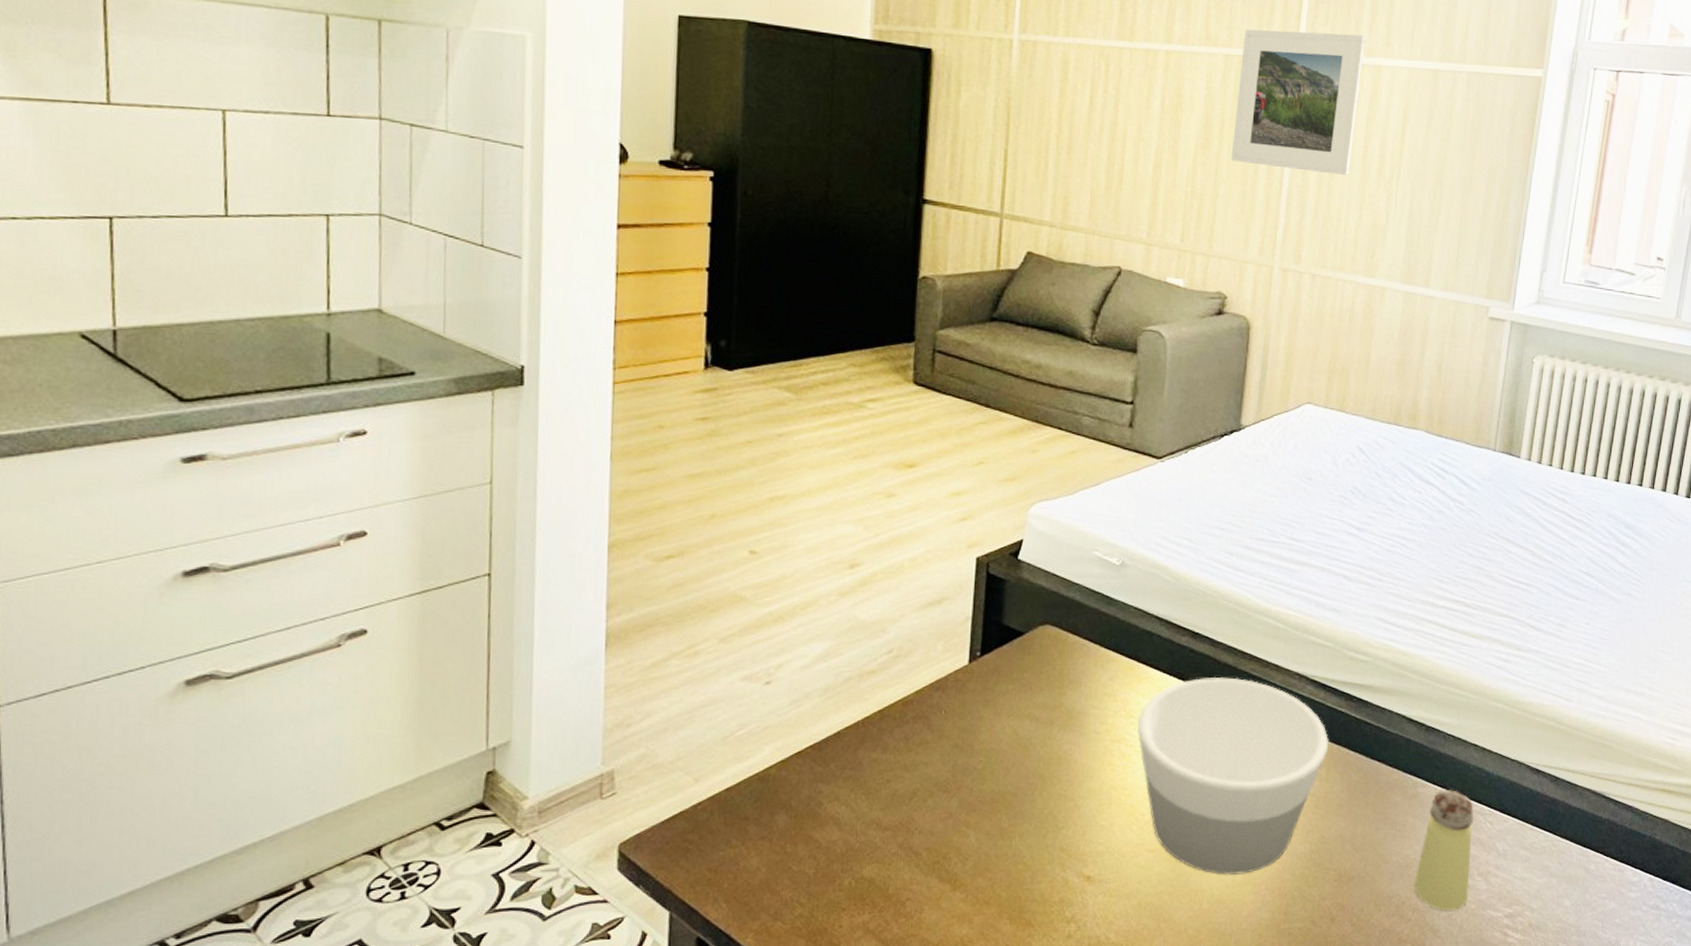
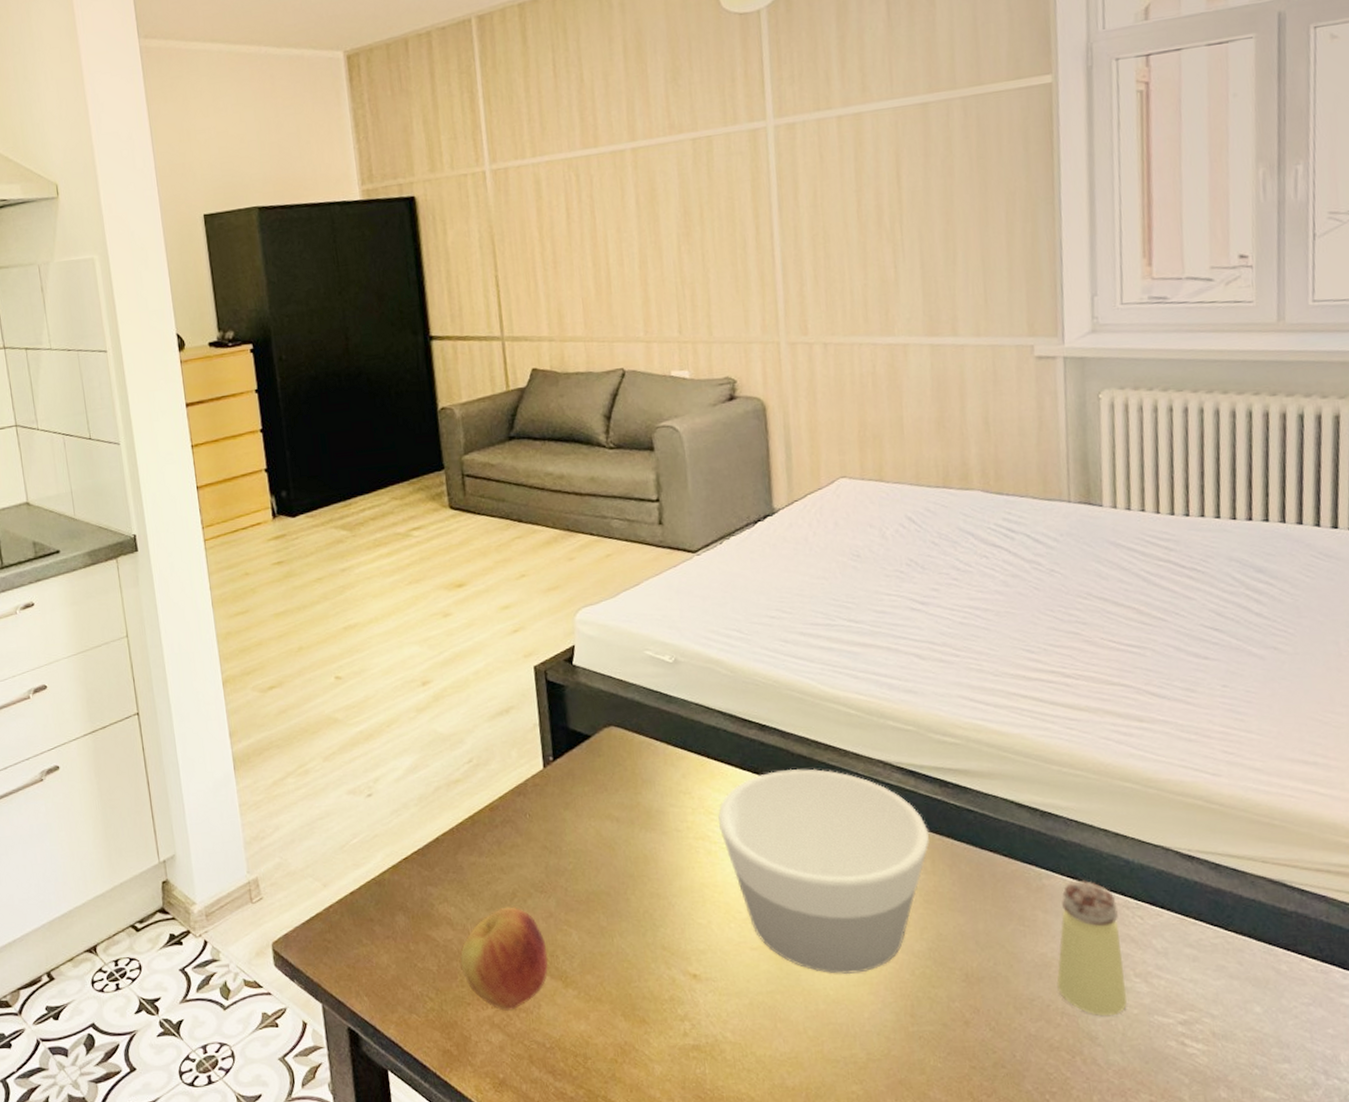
apple: none [842,806,940,917] -> present [460,906,549,1012]
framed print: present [1230,29,1366,175] -> none [708,85,845,244]

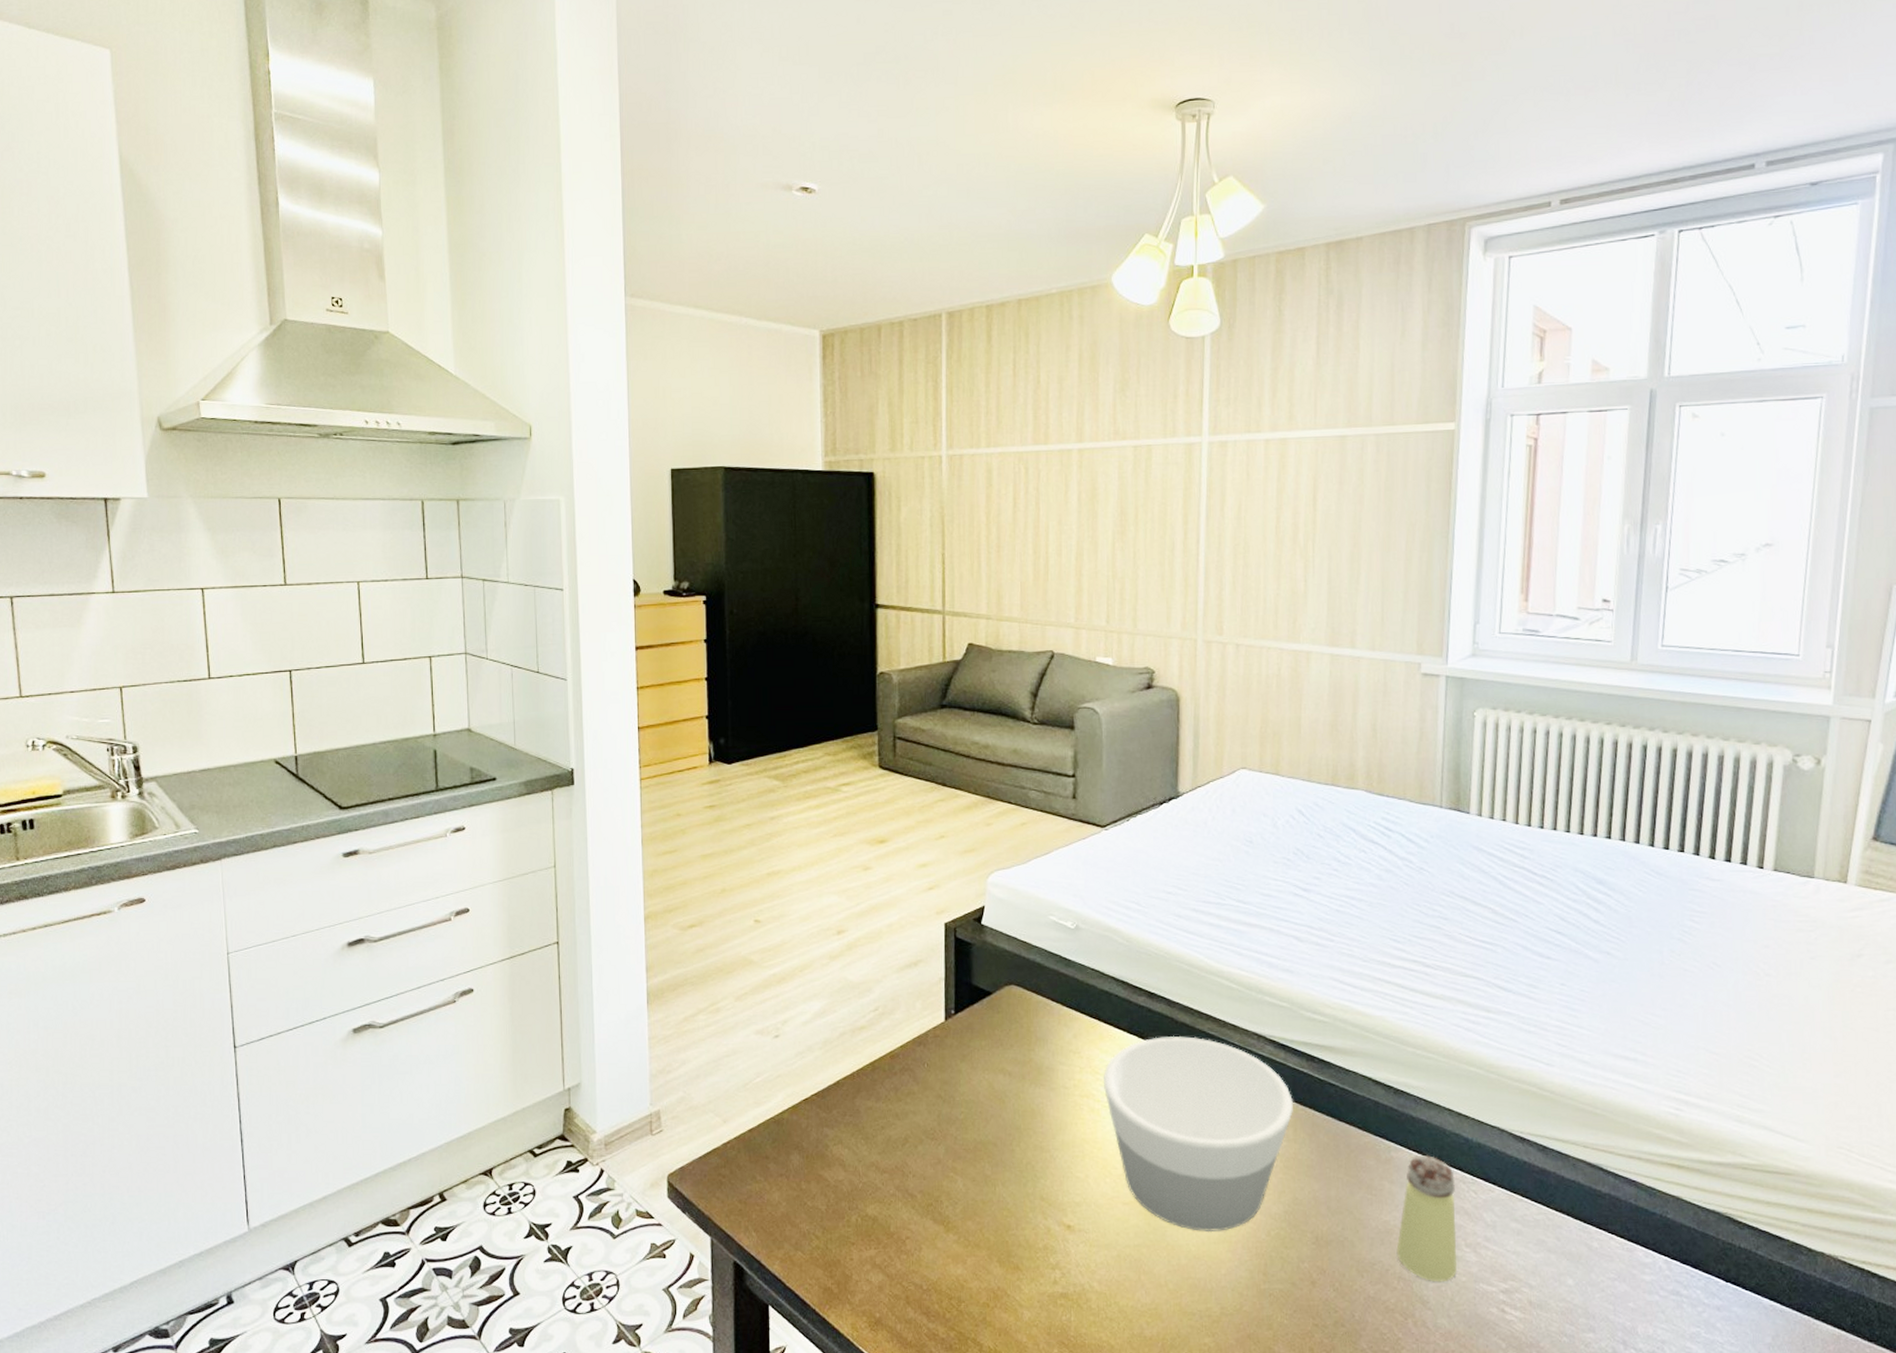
apple: present [460,906,549,1012] -> none [849,1152,933,1253]

